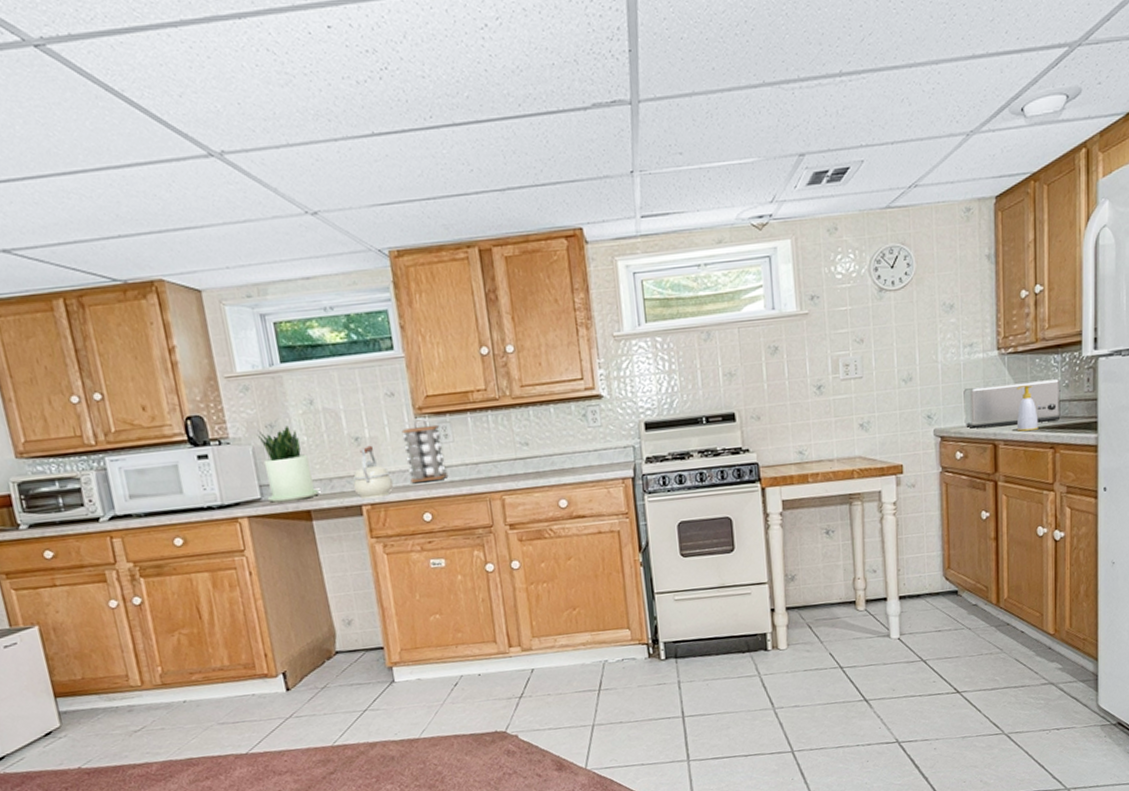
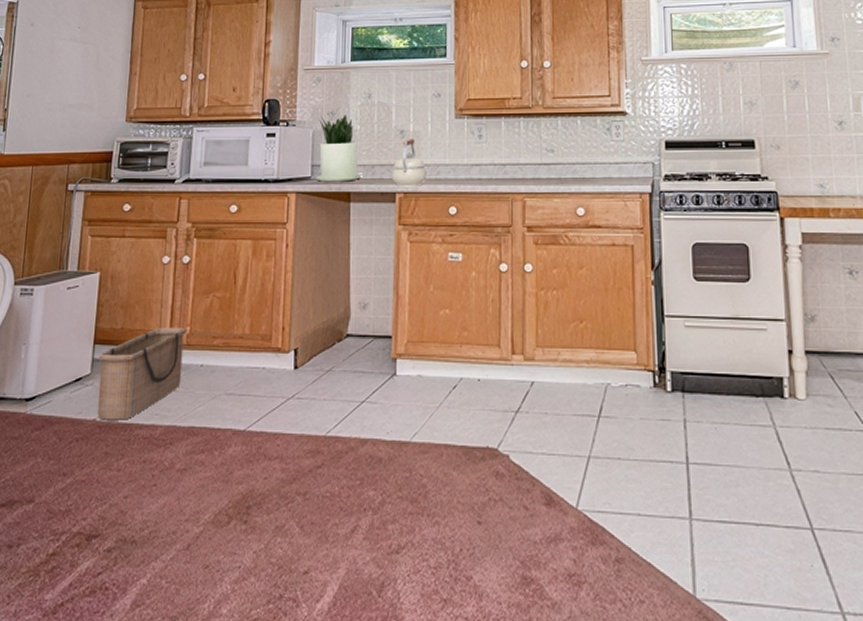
basket: none [63,669,166,767] -> present [97,328,187,420]
spice rack: present [401,418,447,483] -> none [442,118,476,178]

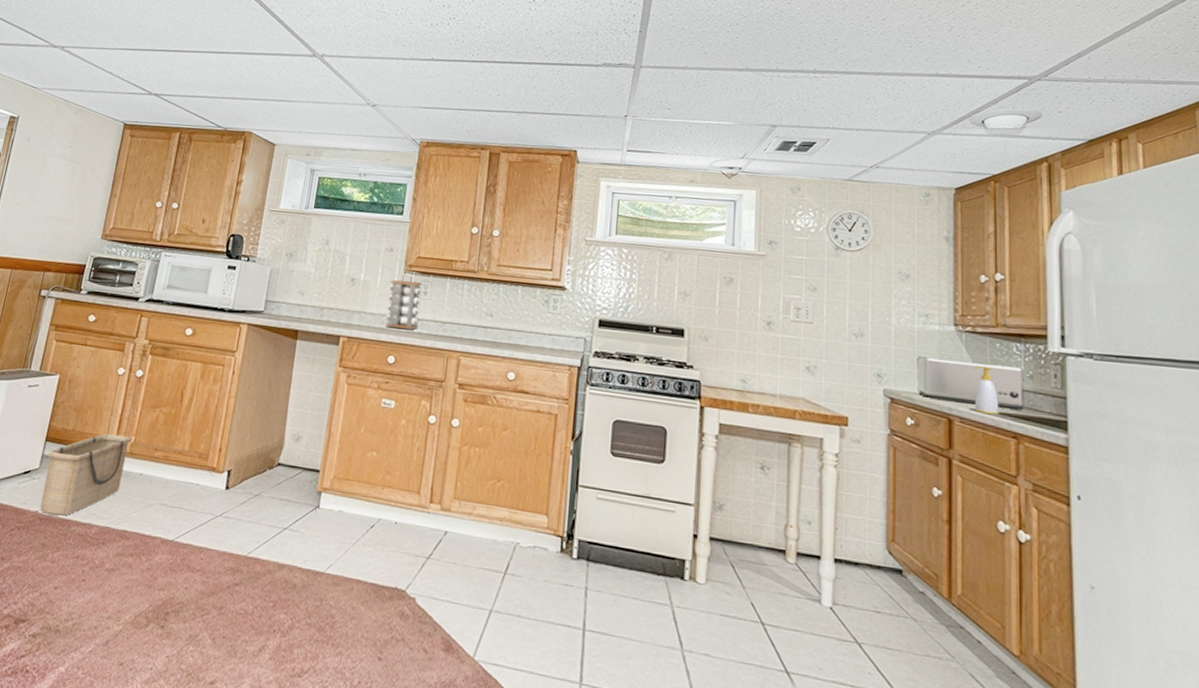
planter: present [316,114,362,183] -> none [268,256,311,320]
kettle: present [391,138,427,188] -> none [338,287,372,334]
spice rack: none [442,118,476,178] -> present [386,273,423,330]

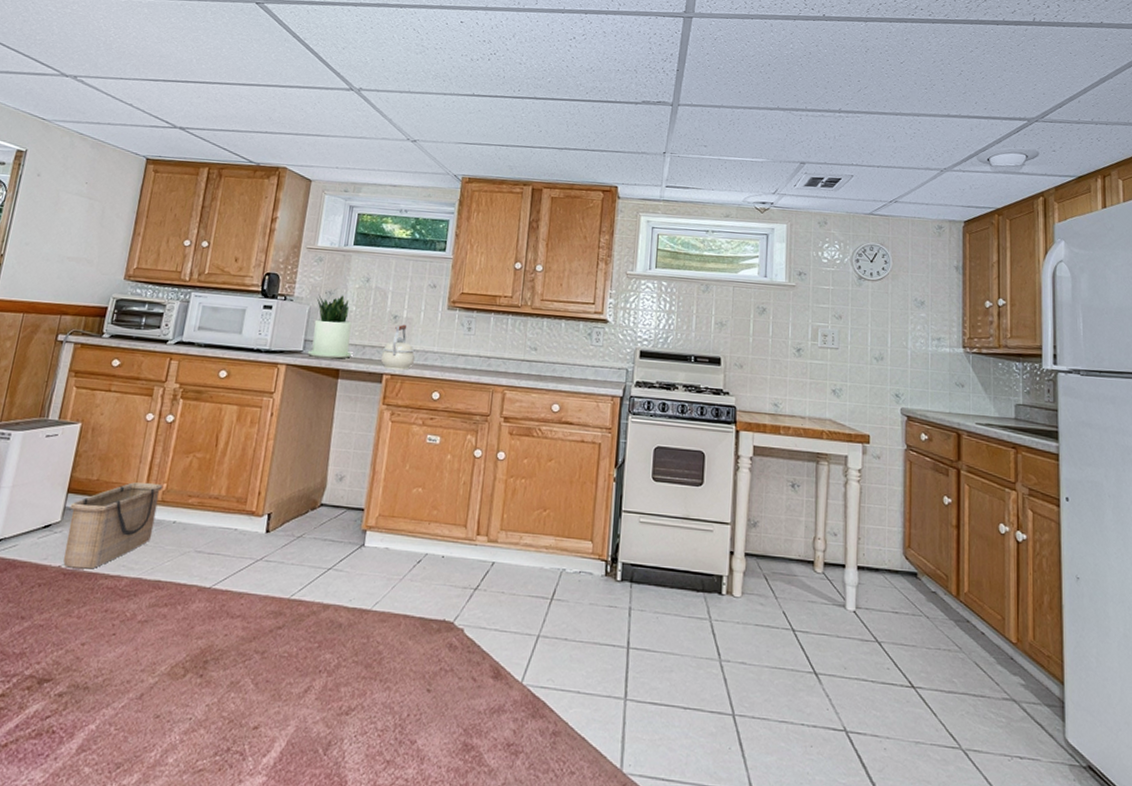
planter: none [268,256,311,320] -> present [307,294,353,359]
kettle: none [338,287,372,334] -> present [380,324,416,371]
spice rack: present [386,273,423,330] -> none [430,310,467,366]
toaster: present [918,356,1025,411] -> none [931,377,1022,424]
soap bottle: present [974,366,999,416] -> none [979,384,1001,429]

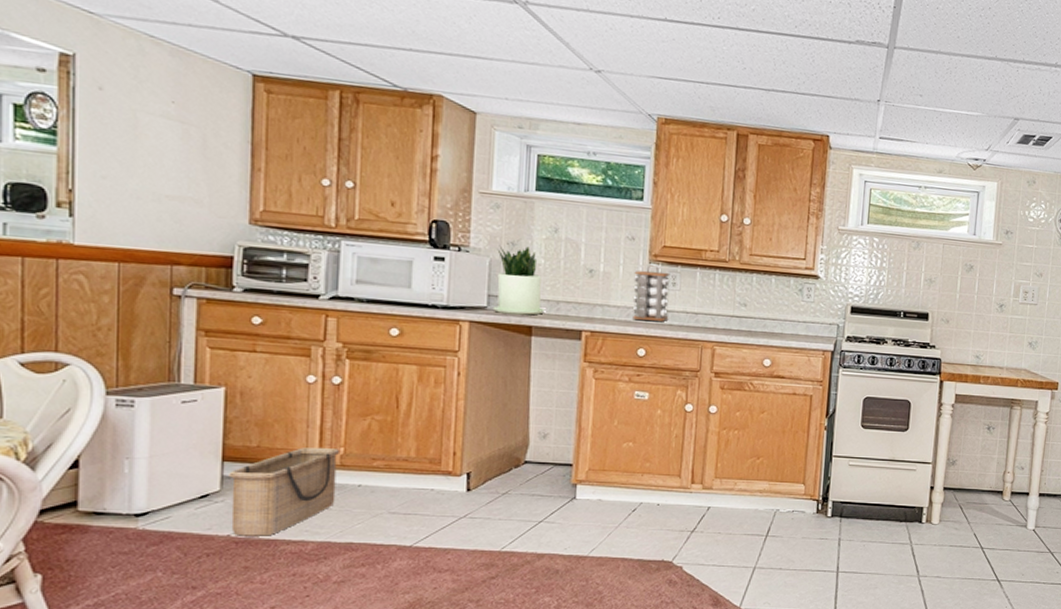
kettle: present [380,324,416,371] -> none [578,279,617,328]
spice rack: none [430,310,467,366] -> present [633,264,670,322]

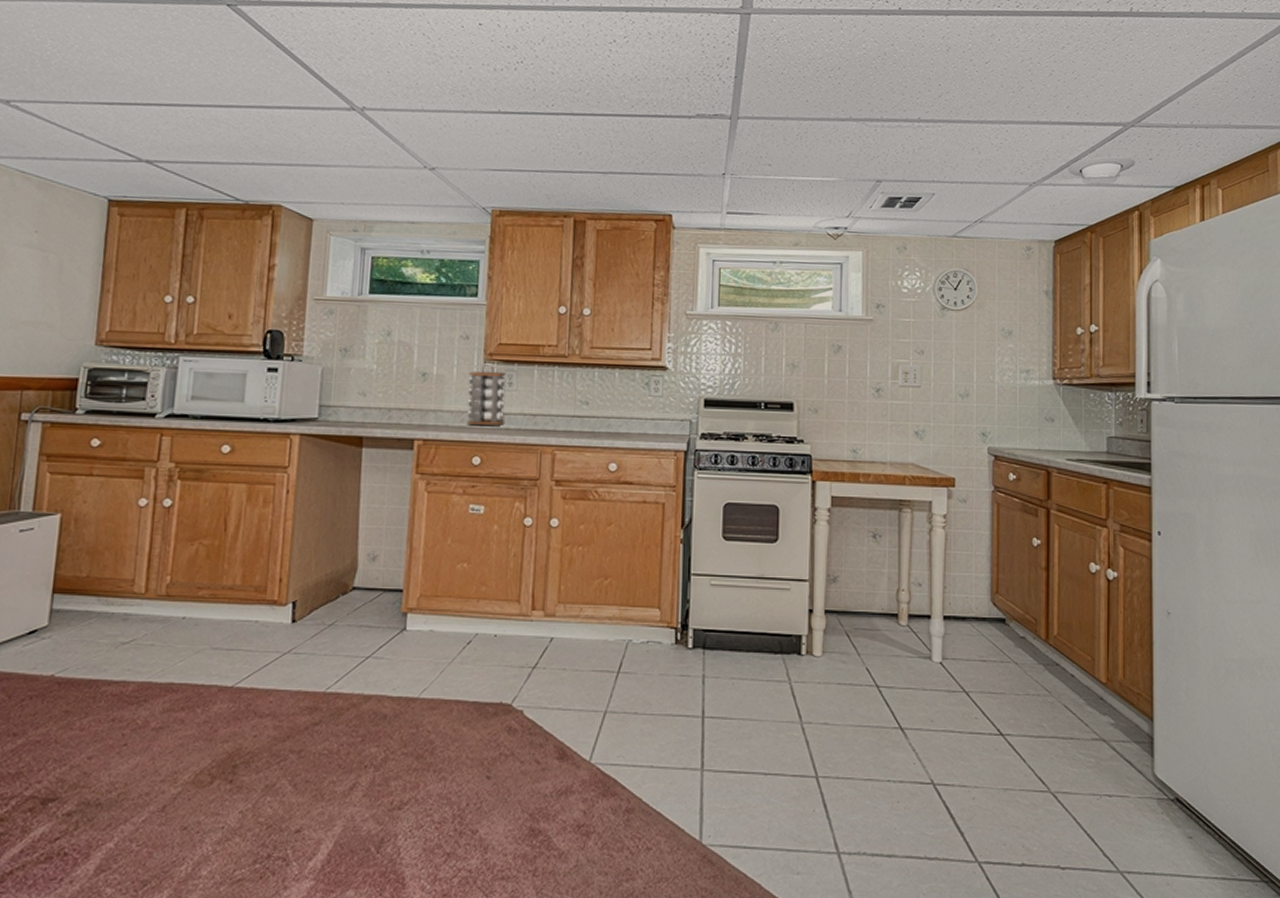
basket: present [229,448,341,536] -> none [56,577,167,676]
planter: present [492,245,546,316] -> none [323,352,377,426]

